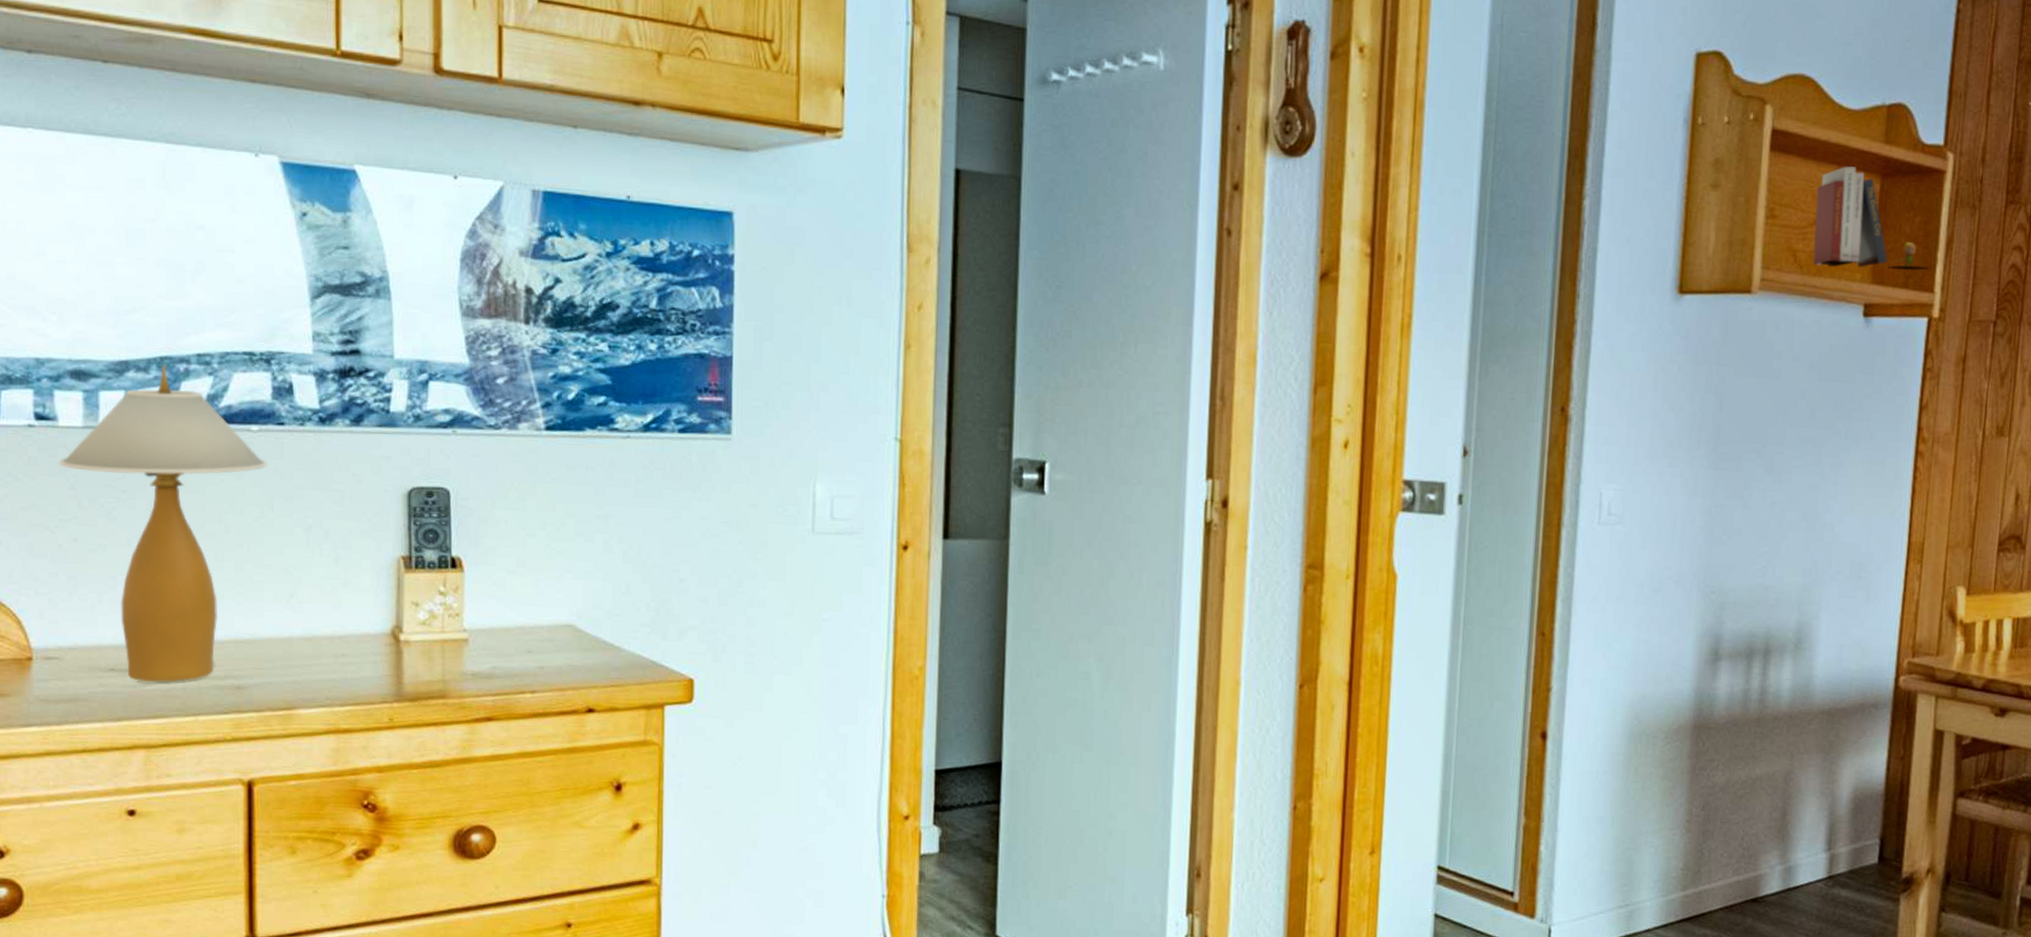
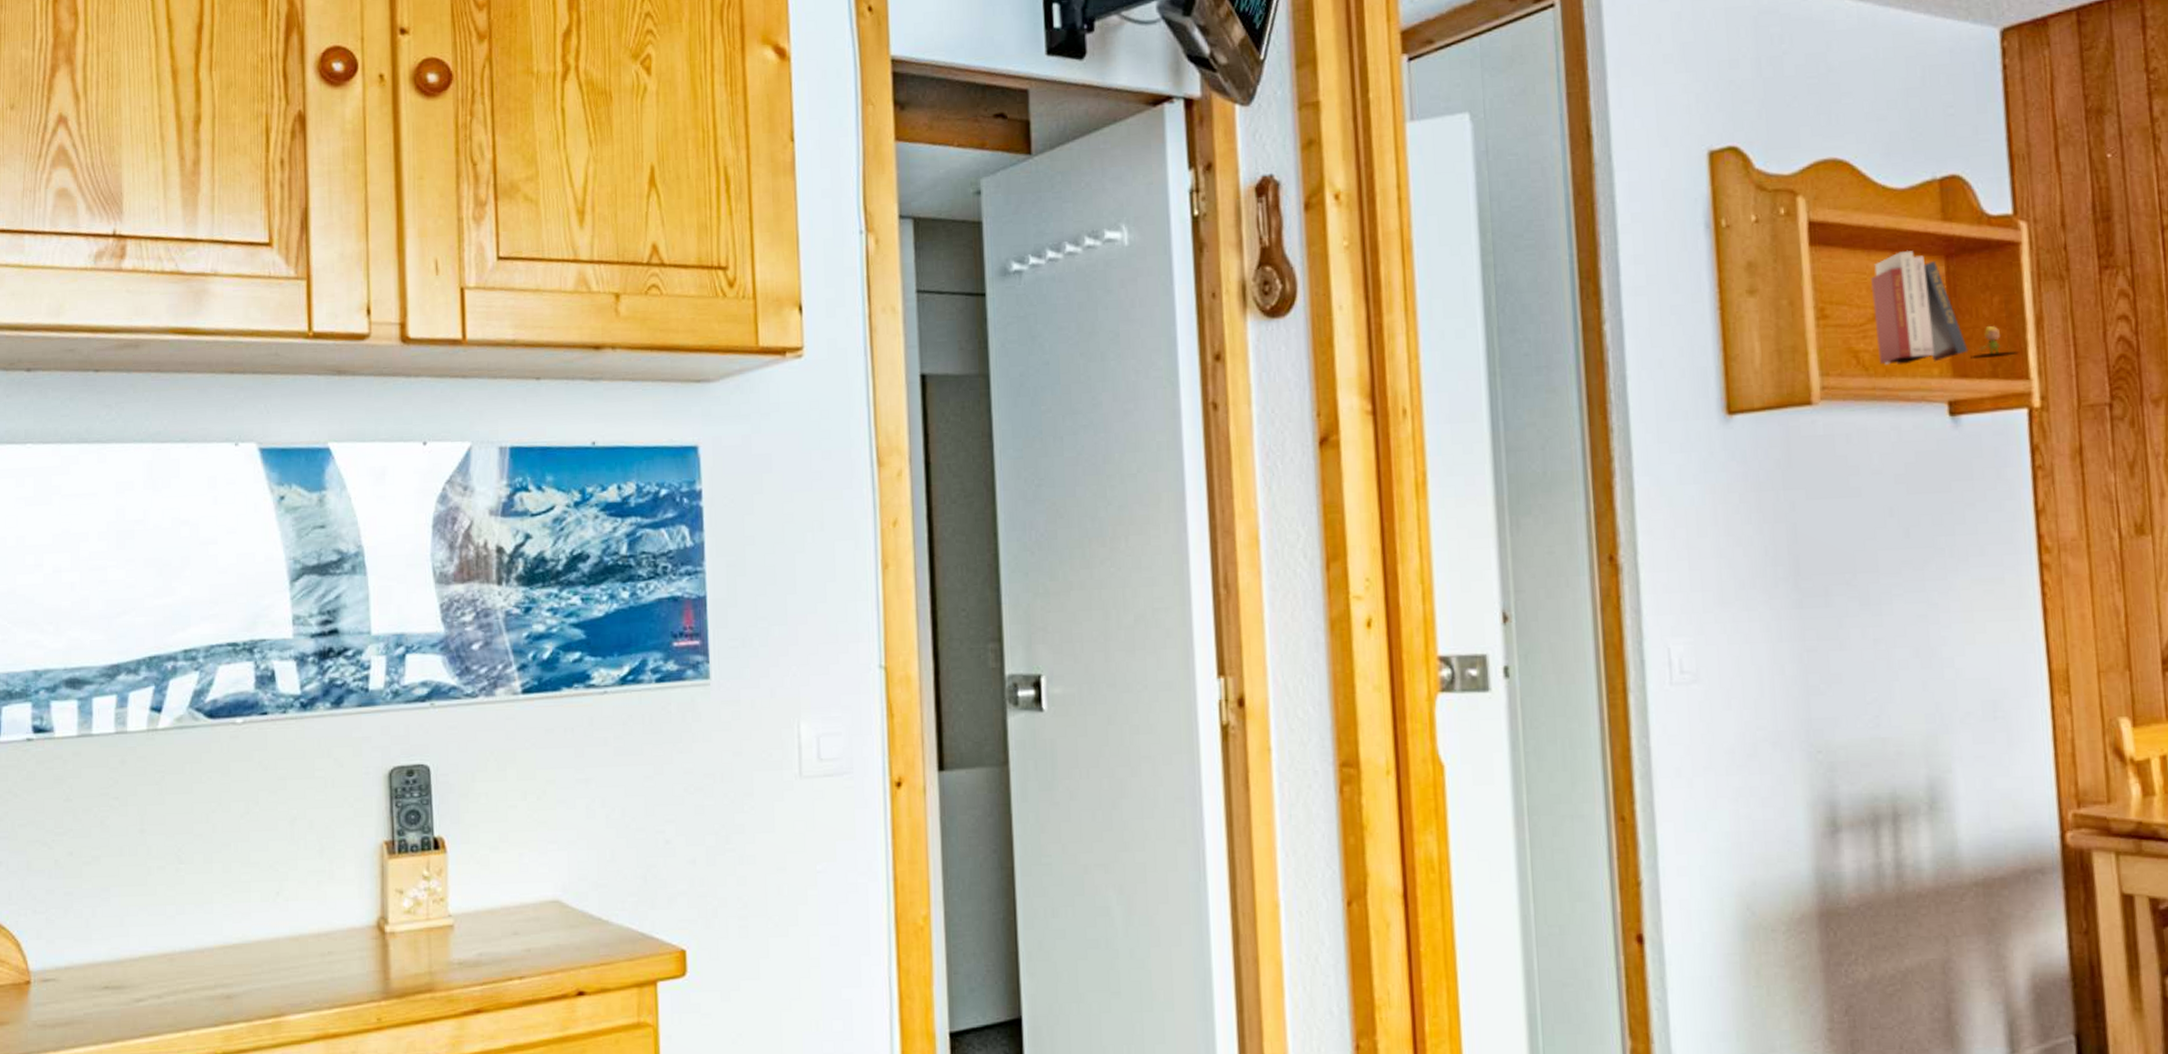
table lamp: present [59,364,269,682] -> none [55,664,253,998]

